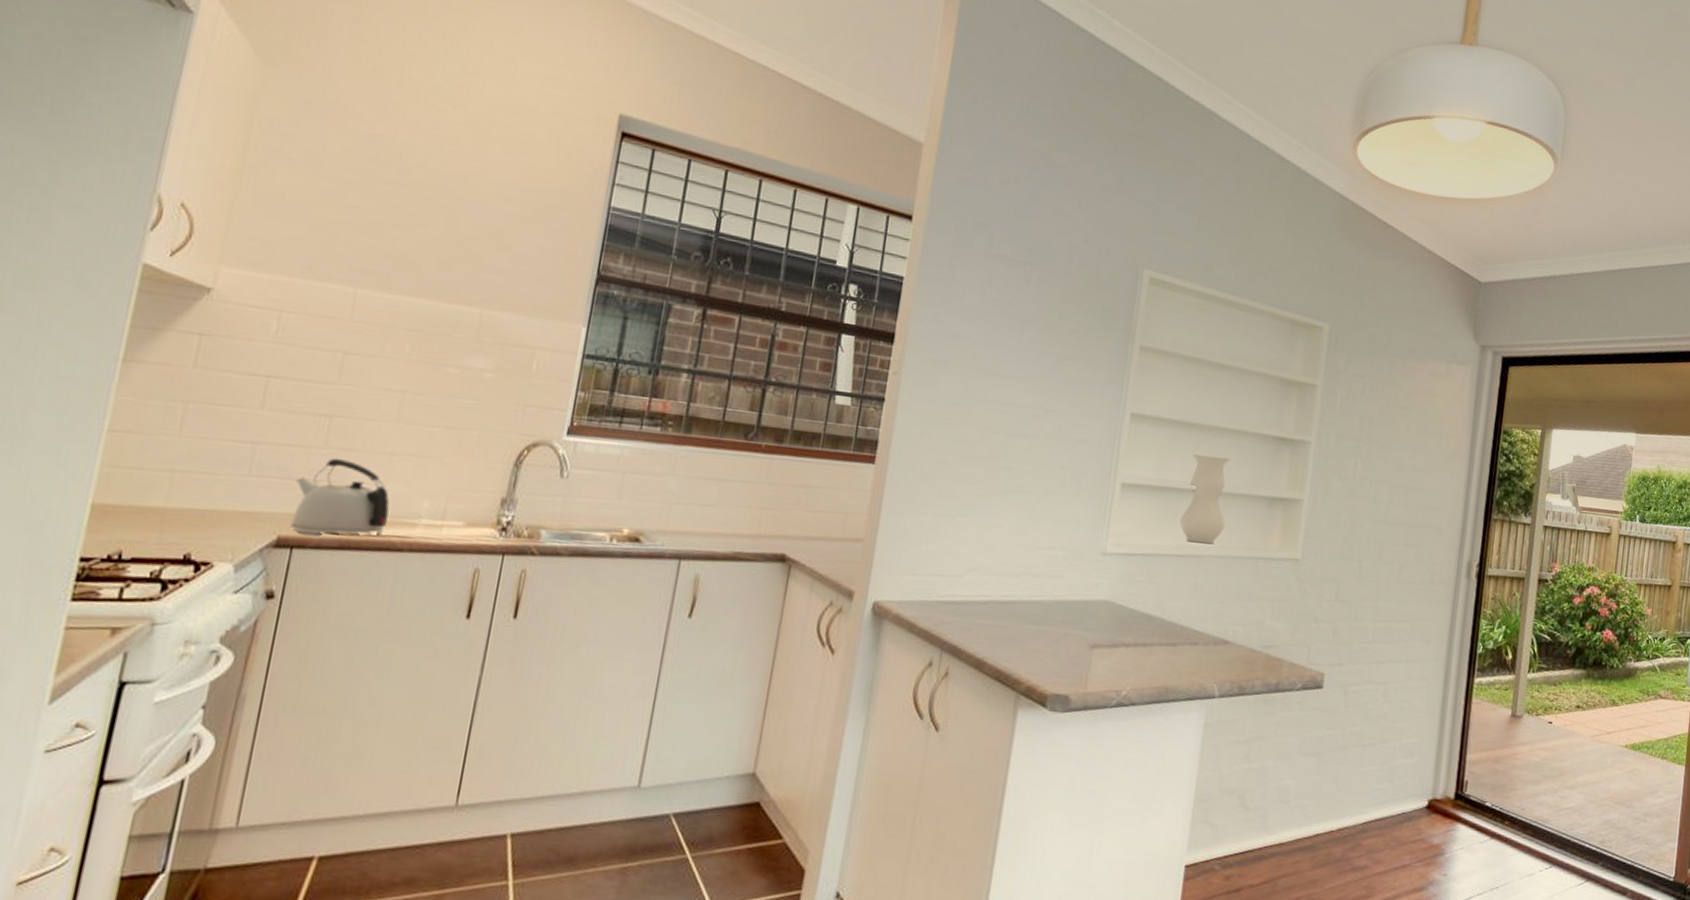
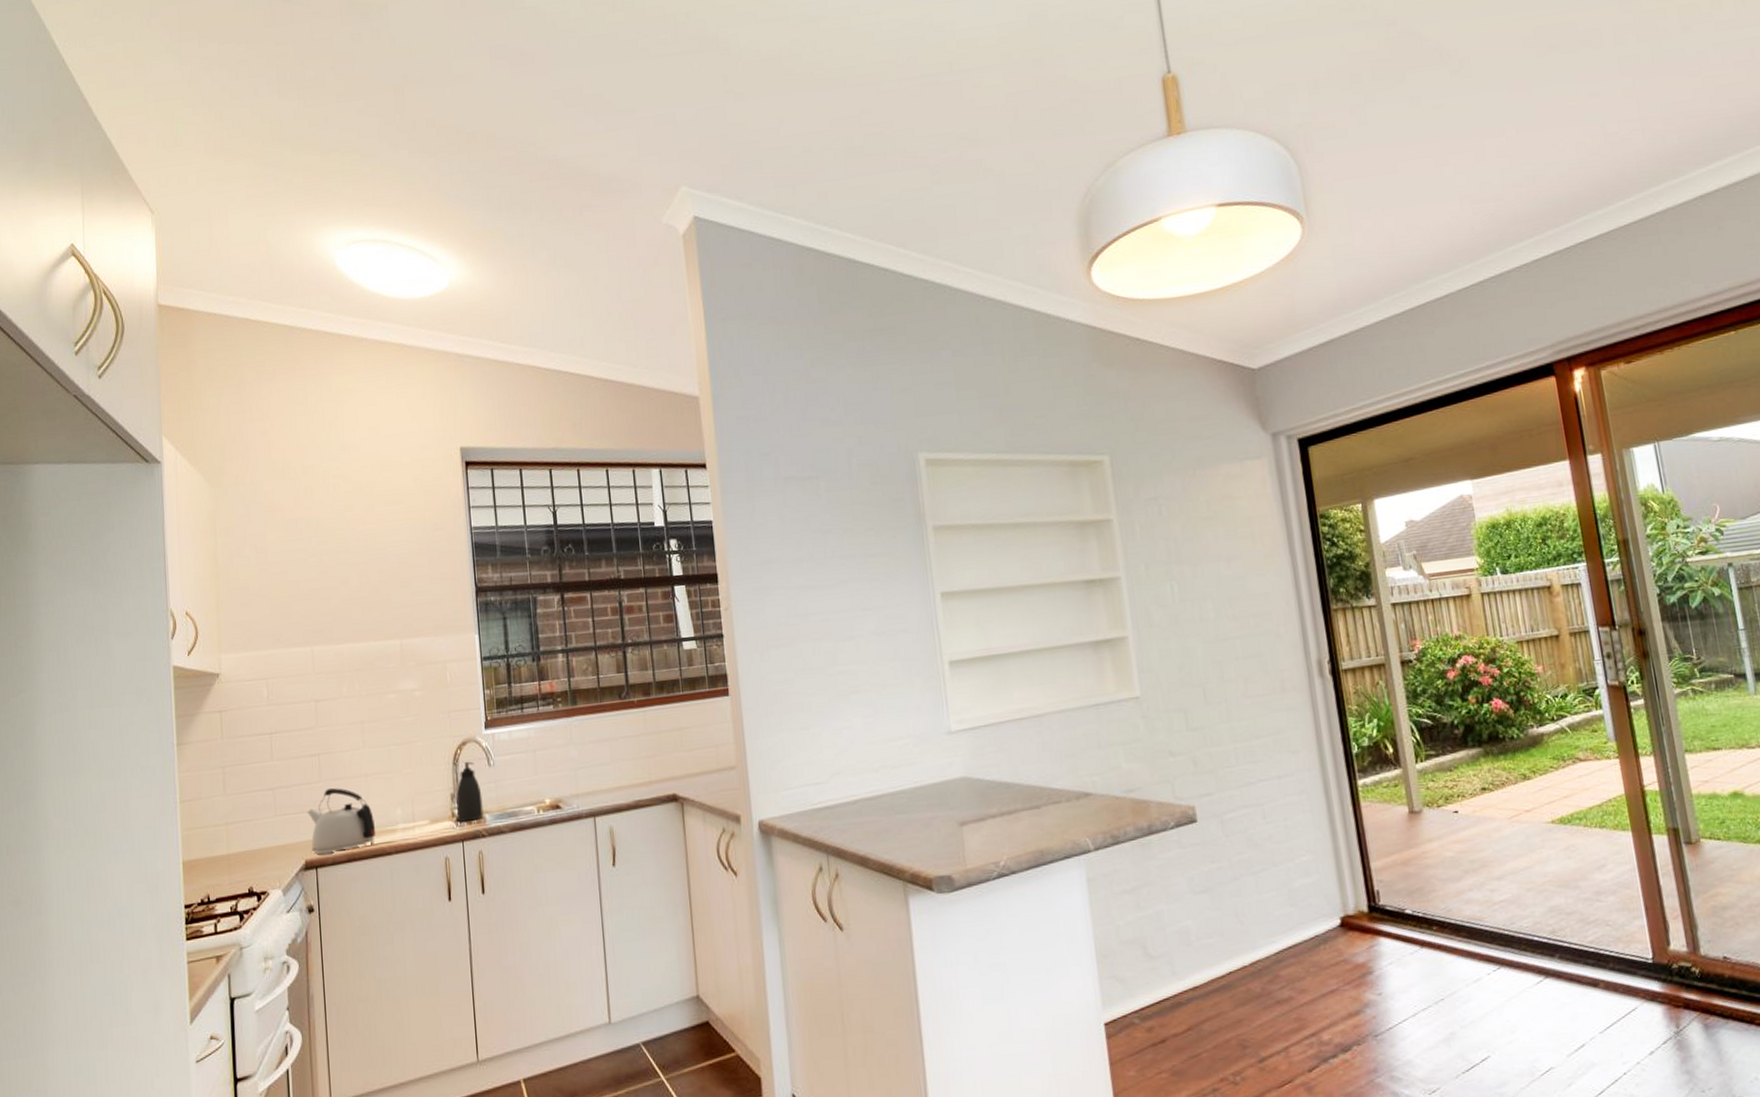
soap dispenser: none [502,466,544,535] -> present [456,761,484,822]
vase: present [1179,454,1230,544] -> none [1008,613,1058,704]

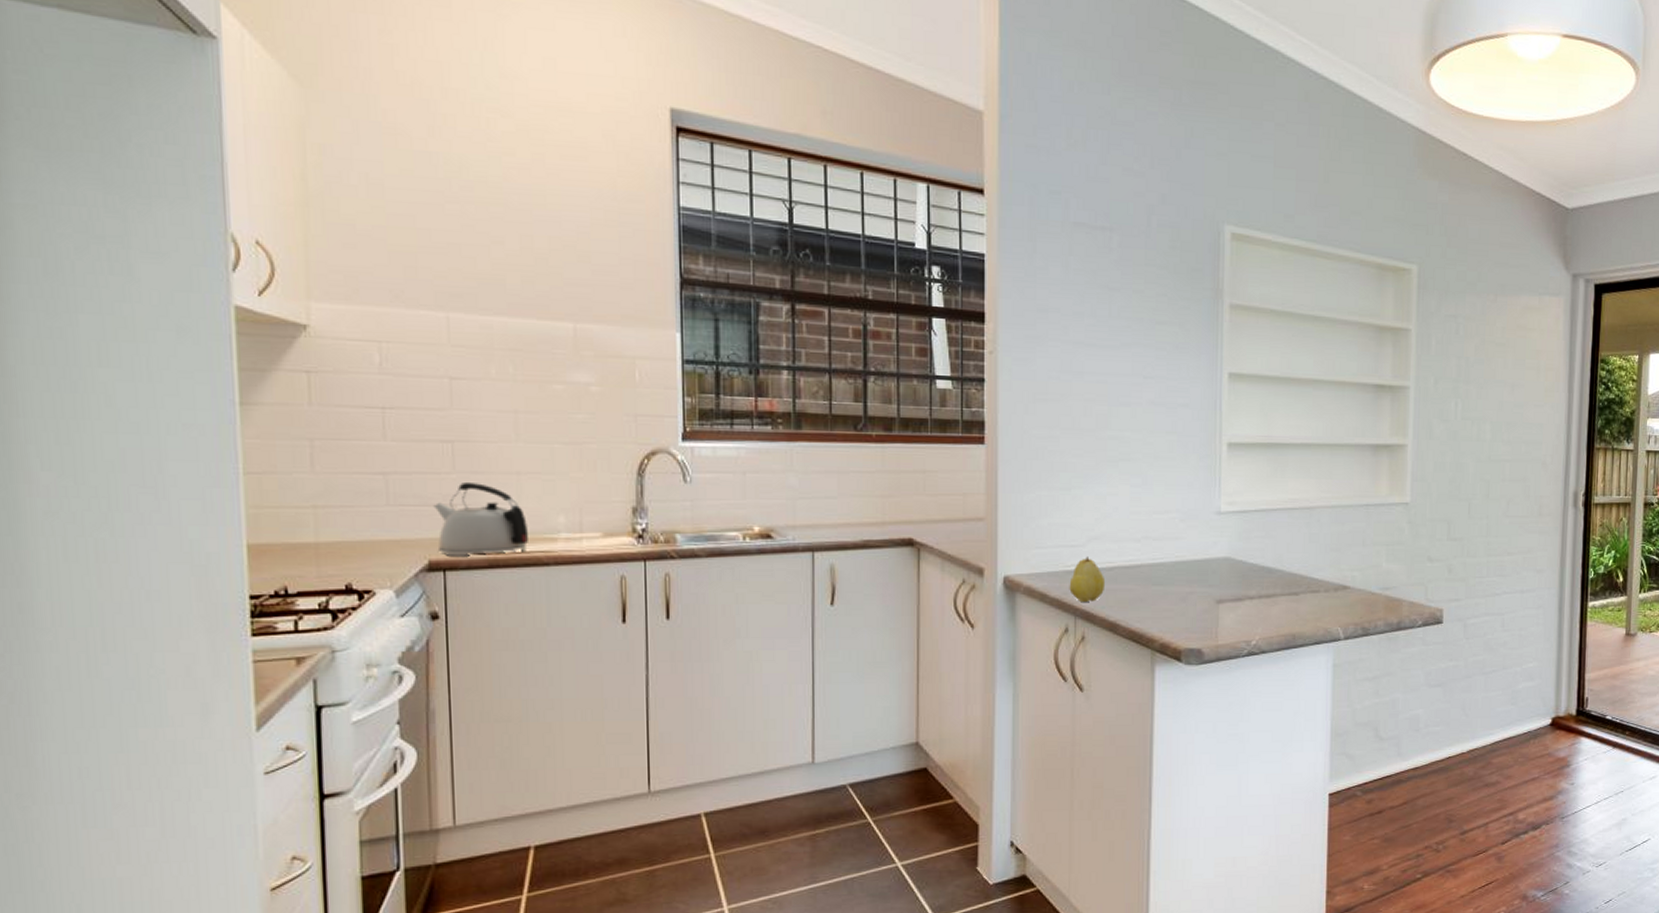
soap dispenser: present [456,761,484,822] -> none [638,474,674,539]
fruit: none [818,792,852,840] -> present [1069,556,1106,603]

